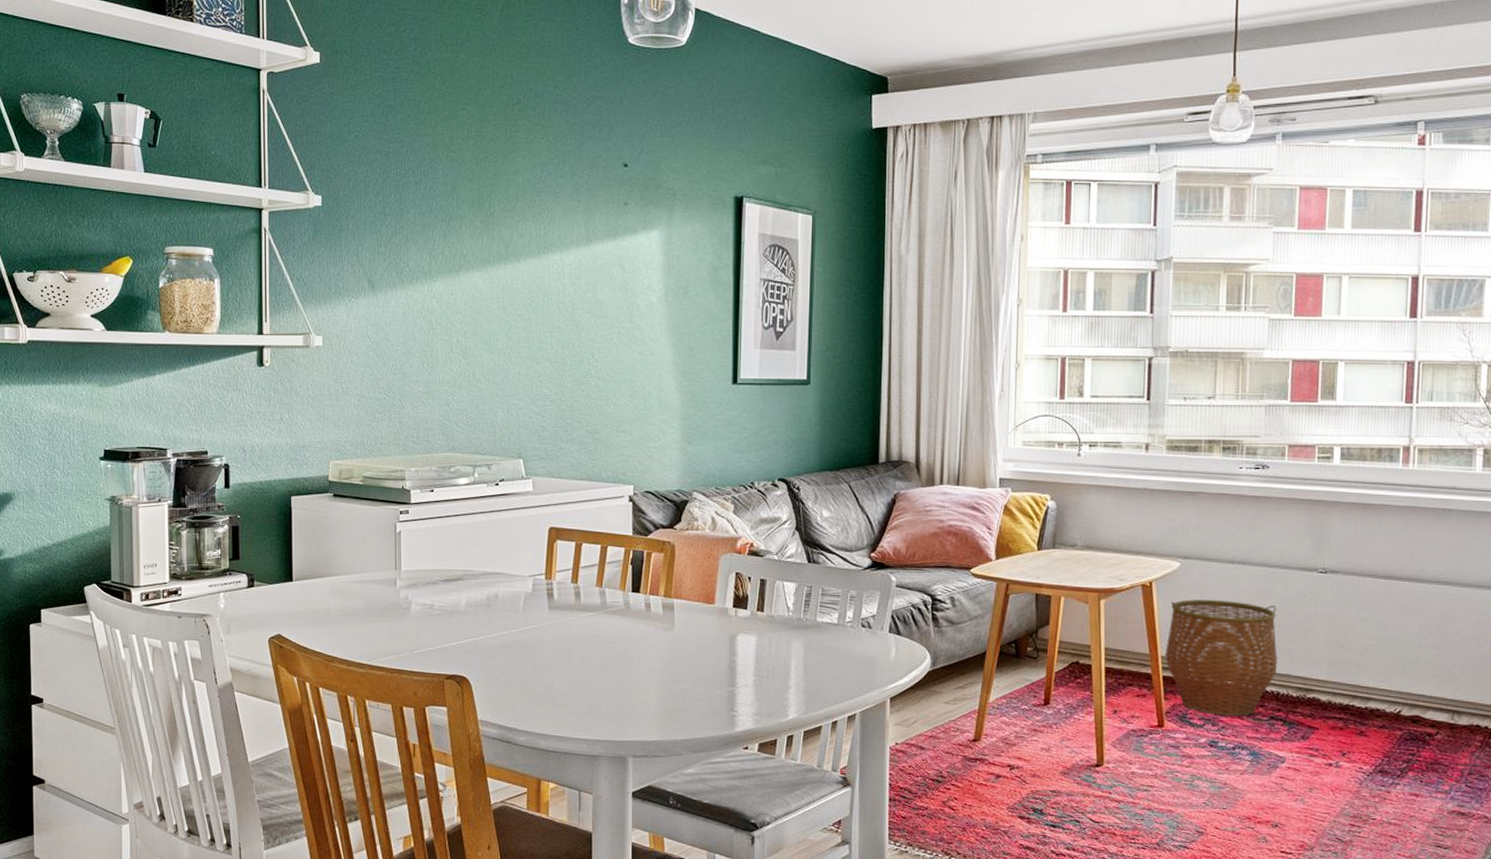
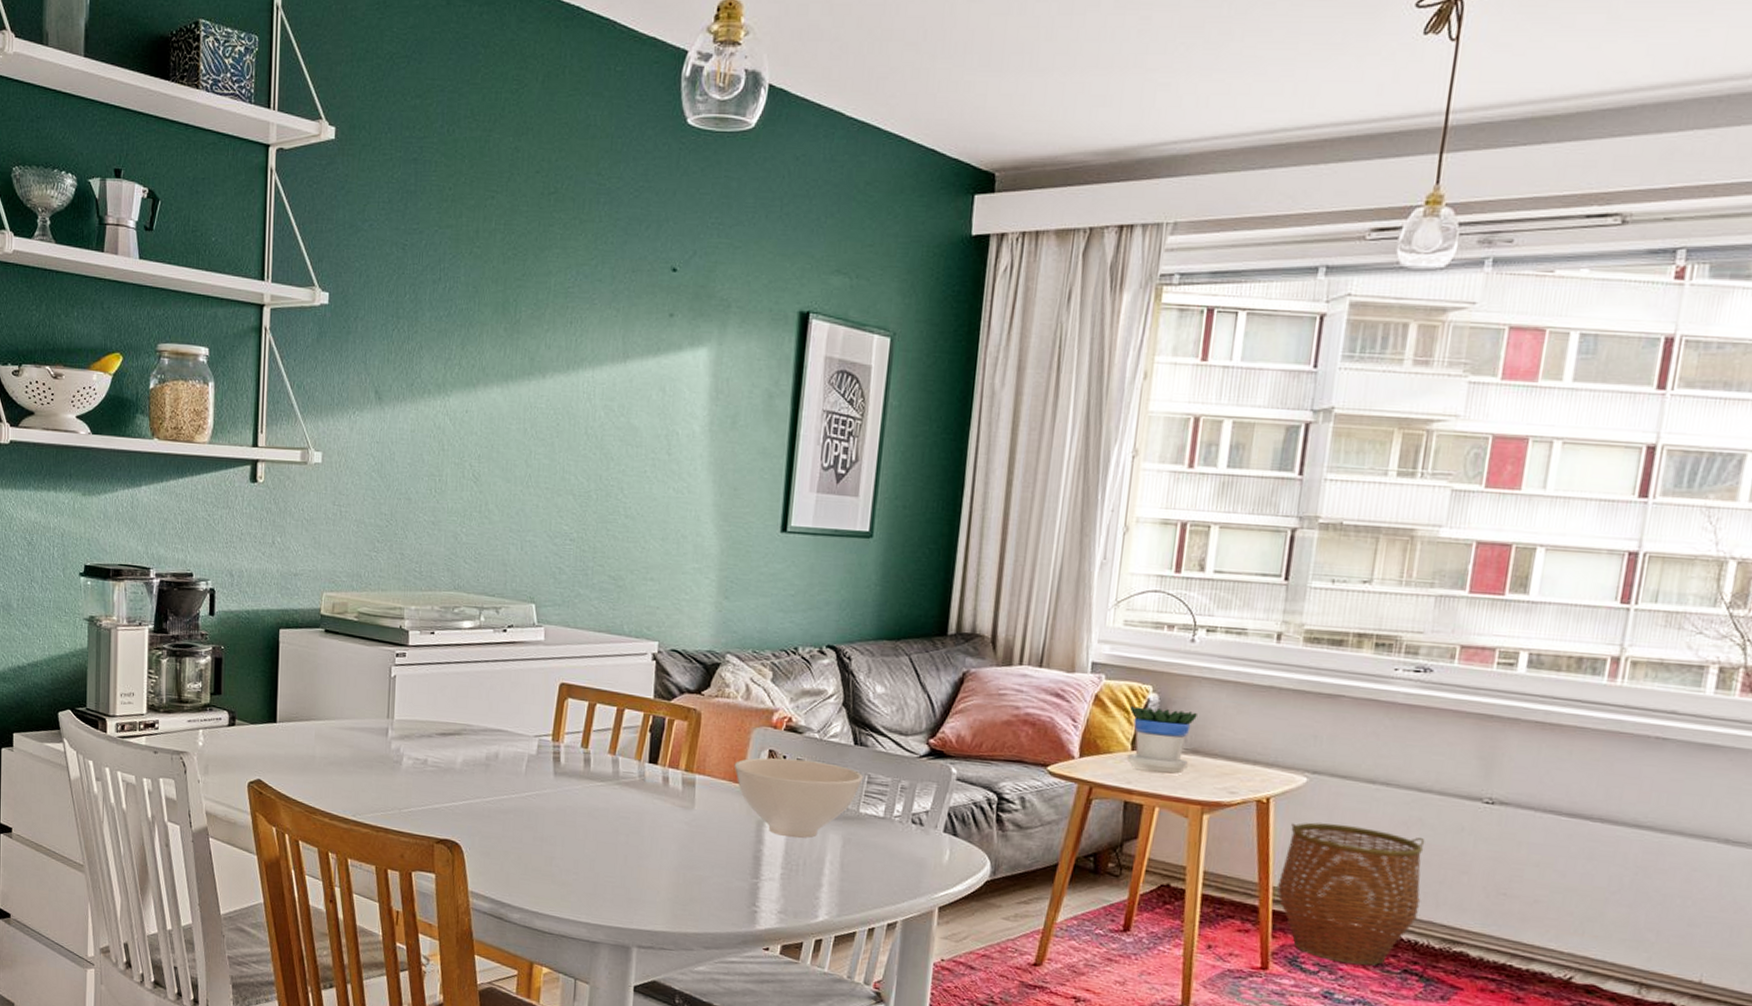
bowl: none [706,579,817,648] -> present [734,757,863,839]
flowerpot: none [1034,513,1088,569] -> present [1127,706,1197,775]

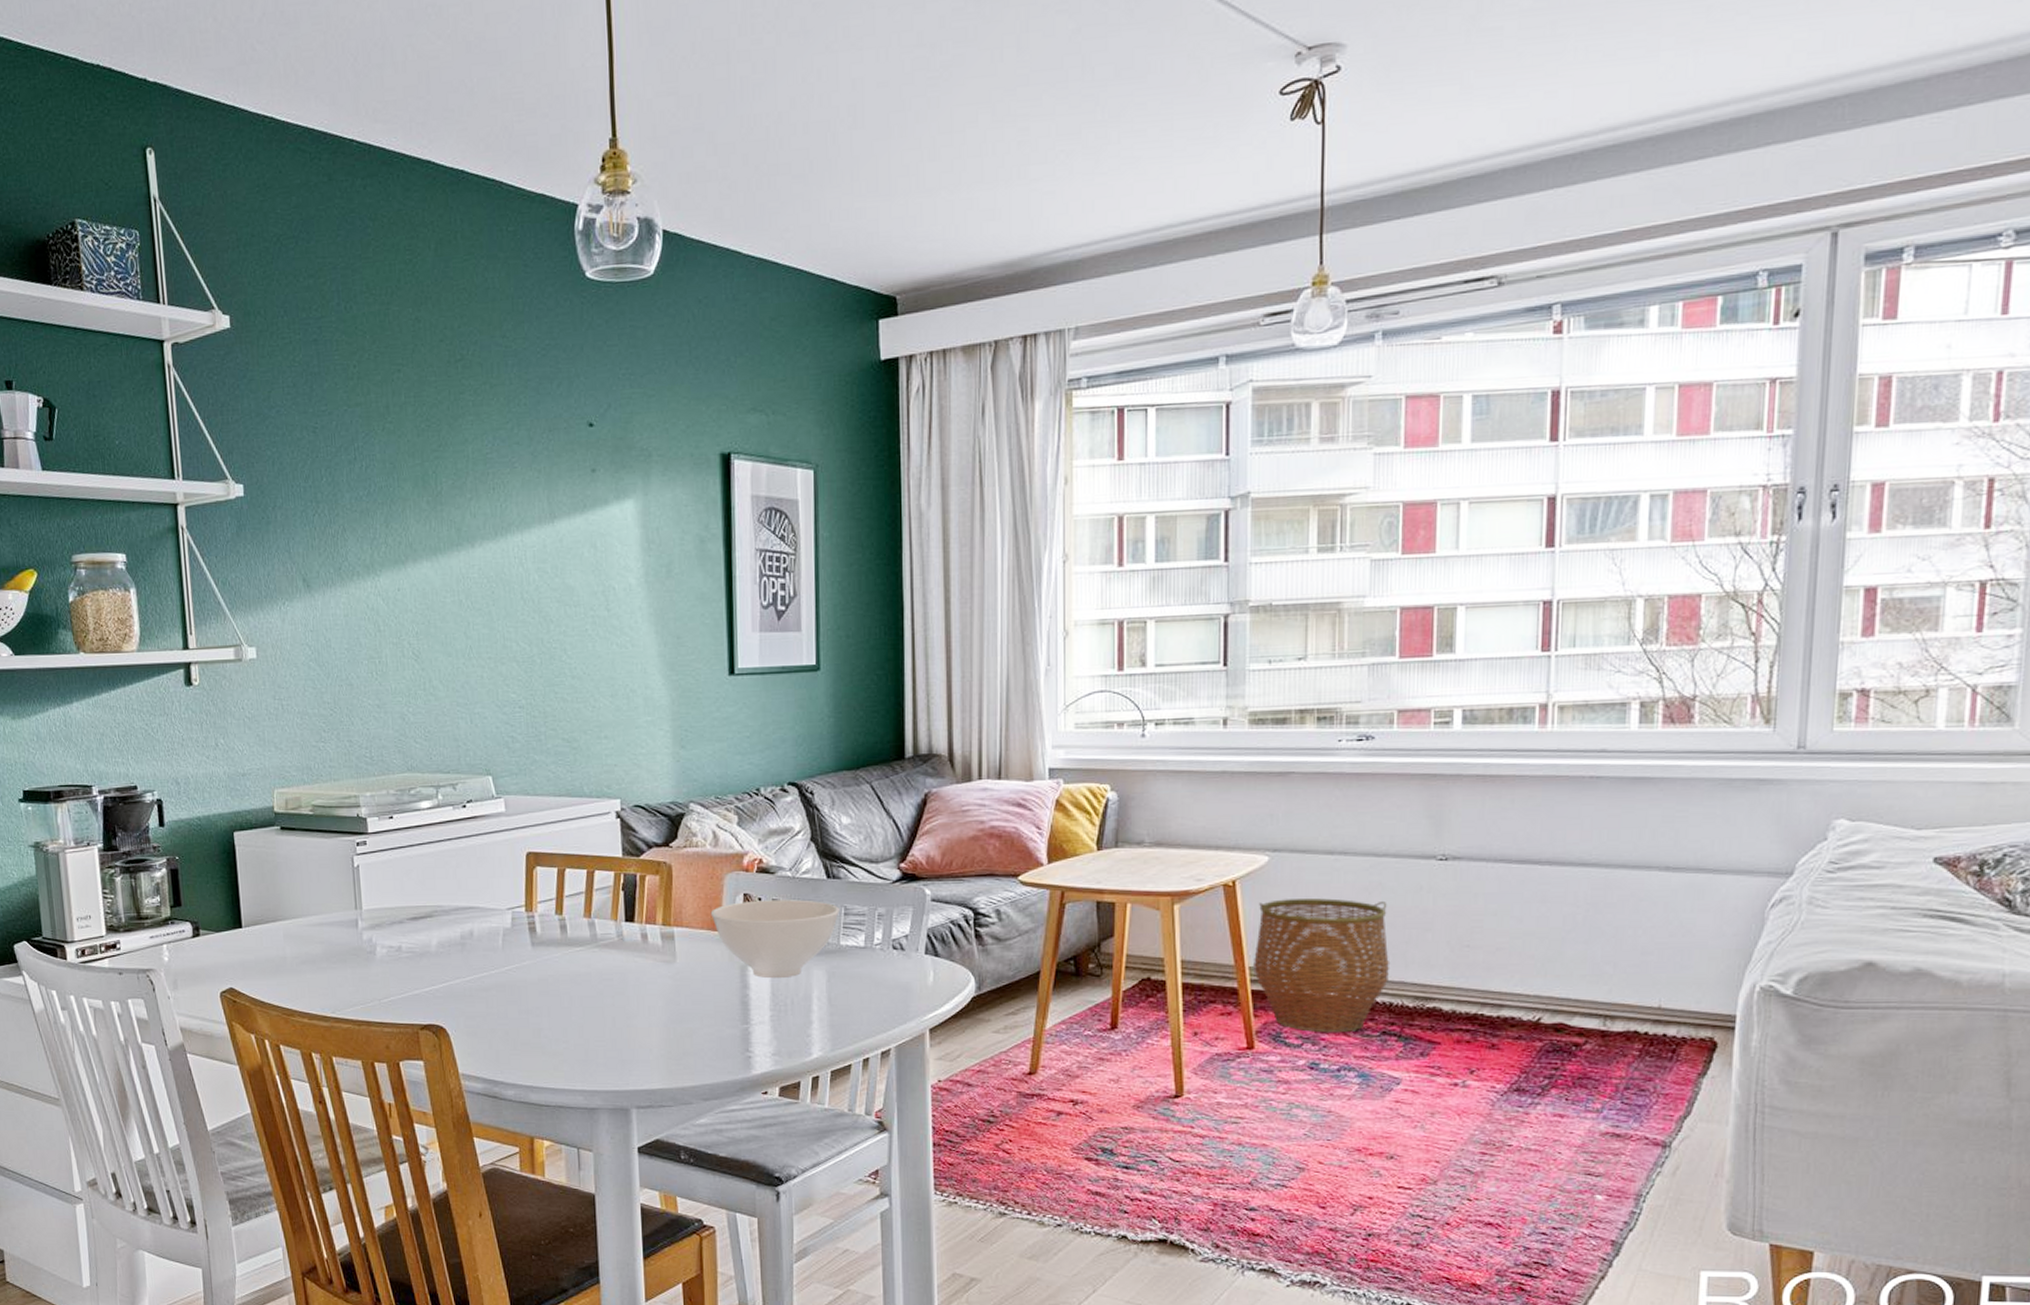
flowerpot: present [1127,706,1197,775] -> none [1092,805,1156,870]

